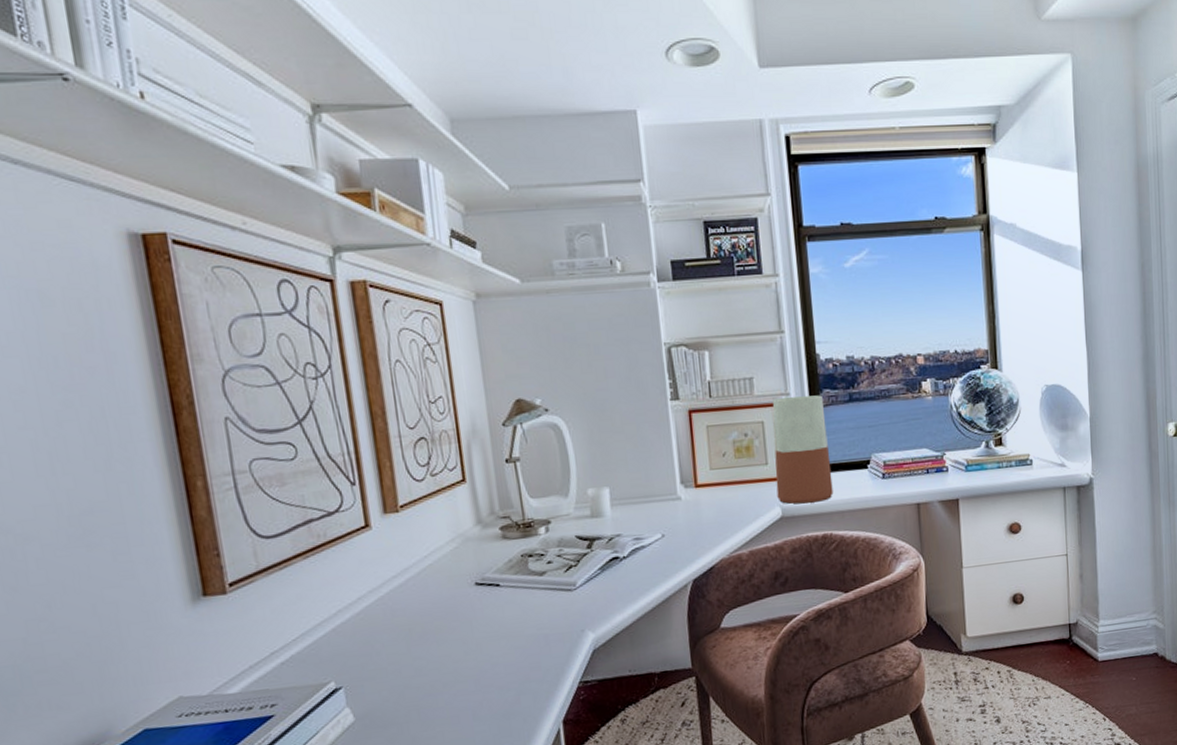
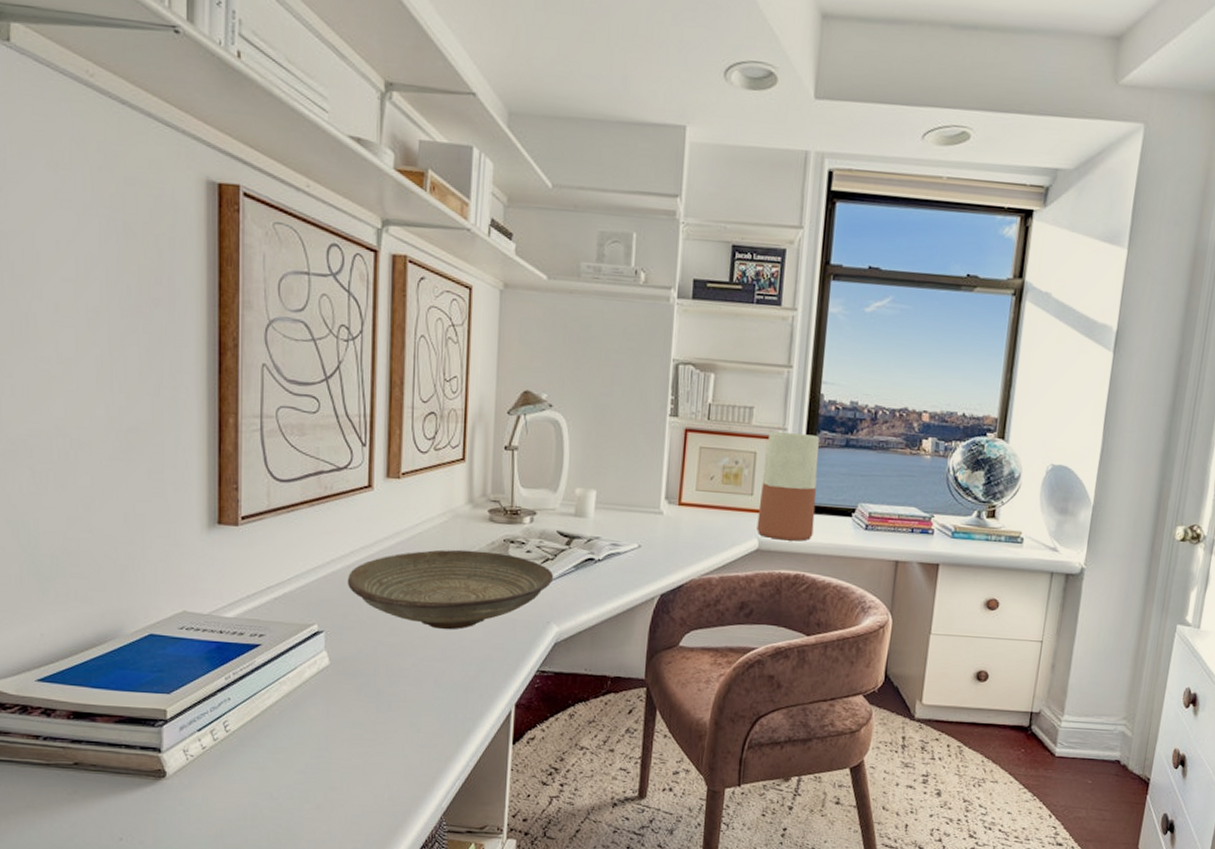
decorative bowl: none [358,569,581,661] -> present [347,549,554,630]

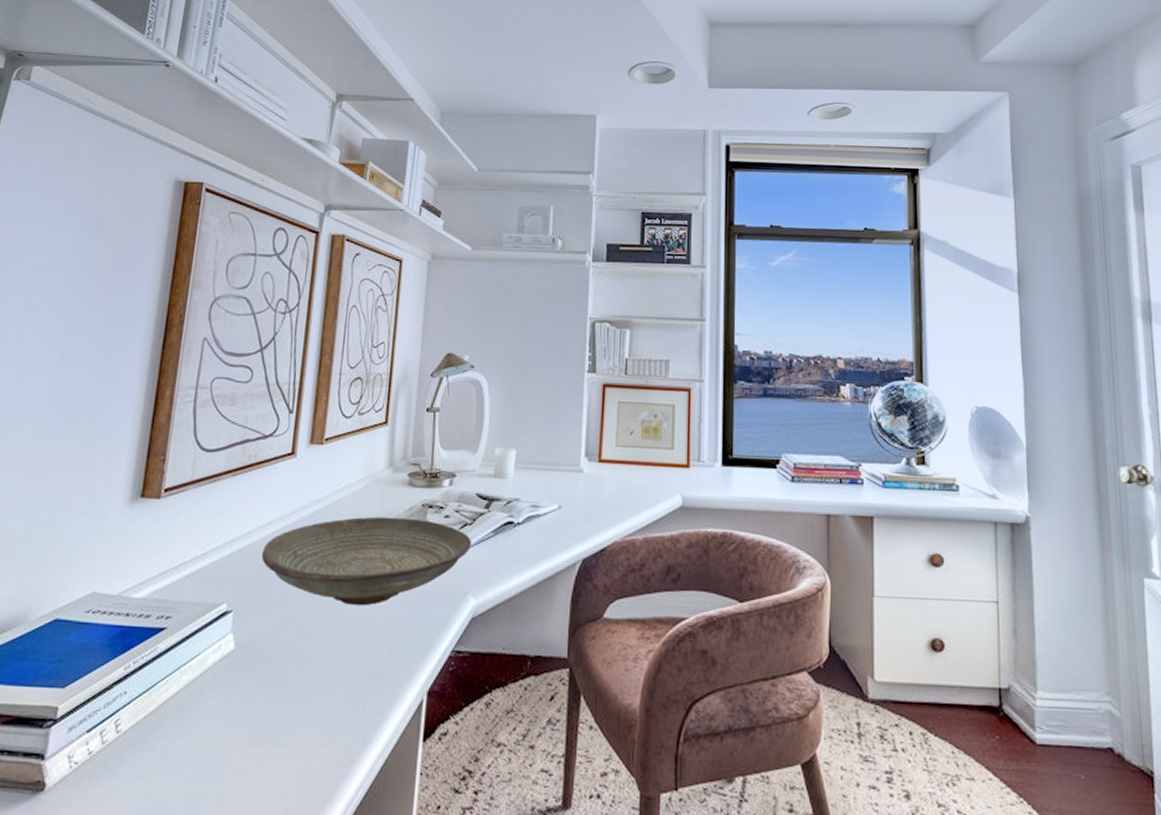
vase: present [757,432,819,541] -> none [679,384,738,496]

